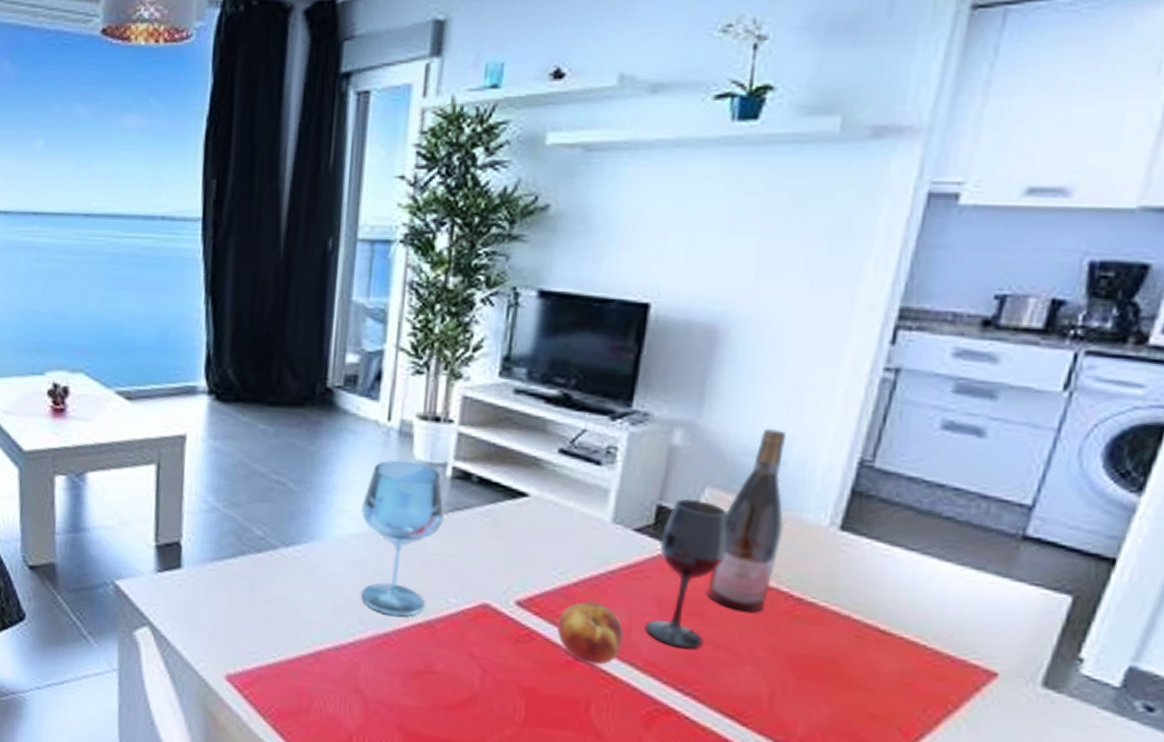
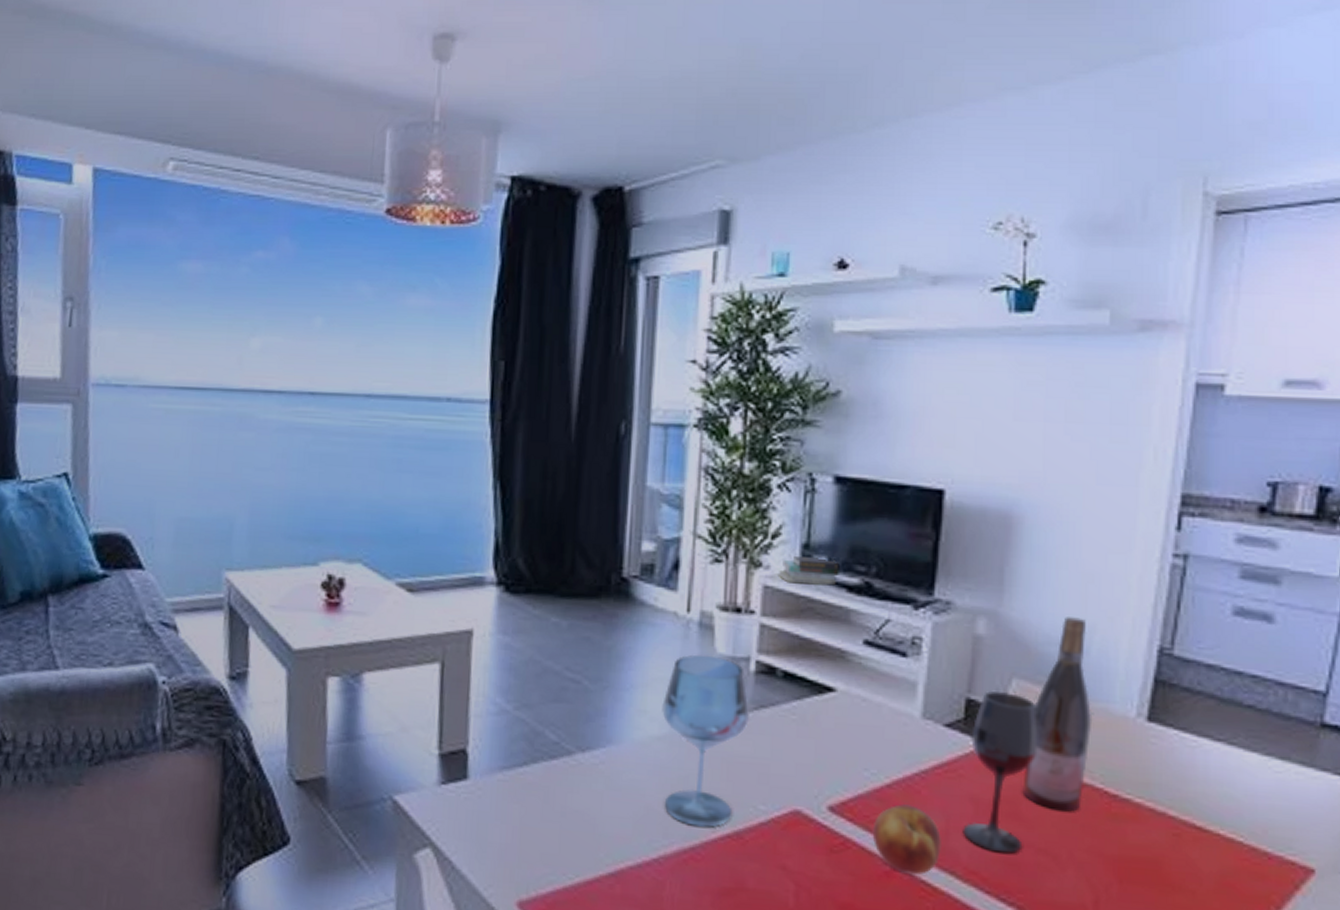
books: none [478,368,539,397] -> present [779,556,840,586]

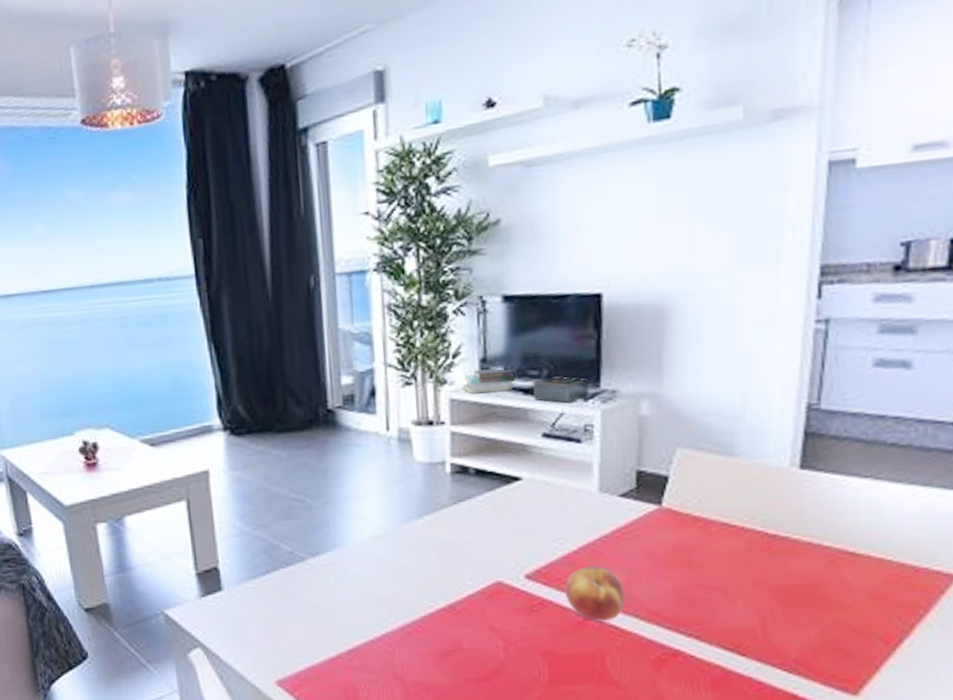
wine glass: present [662,655,750,828] -> none [375,464,451,605]
decorative box: none [859,576,920,608] -> present [533,377,588,403]
wine glass: present [962,691,1038,854] -> none [642,460,703,595]
wine bottle: present [1022,617,1093,812] -> none [691,388,751,554]

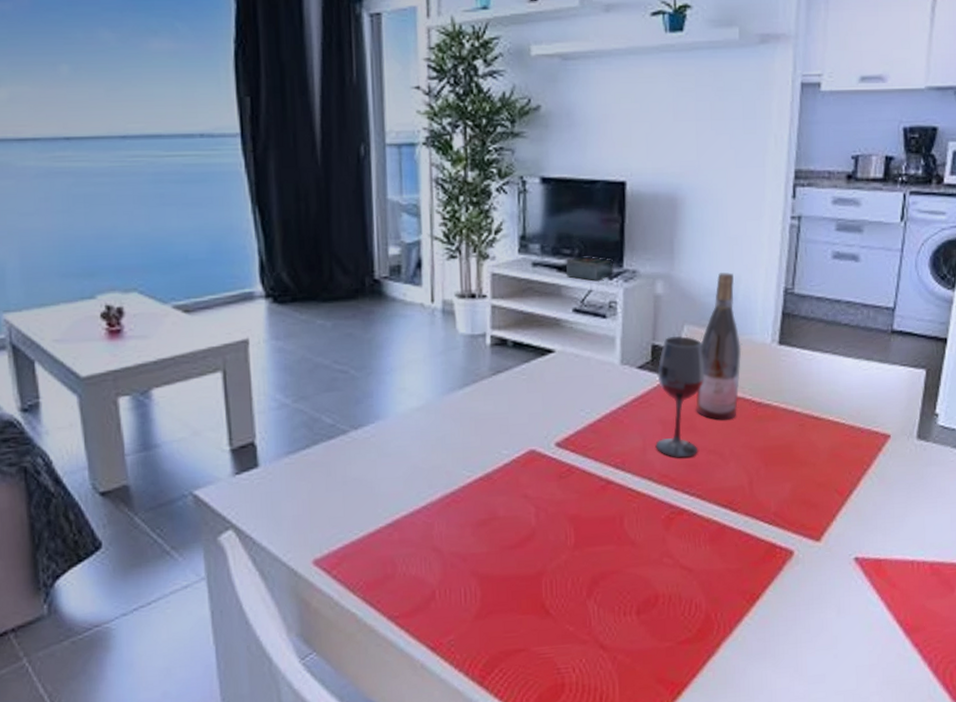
books: present [462,368,515,394] -> none [503,246,550,269]
fruit: present [564,565,625,621] -> none [590,432,641,485]
wine glass: none [642,460,703,595] -> present [655,335,705,458]
wine bottle: none [691,388,751,554] -> present [695,272,742,421]

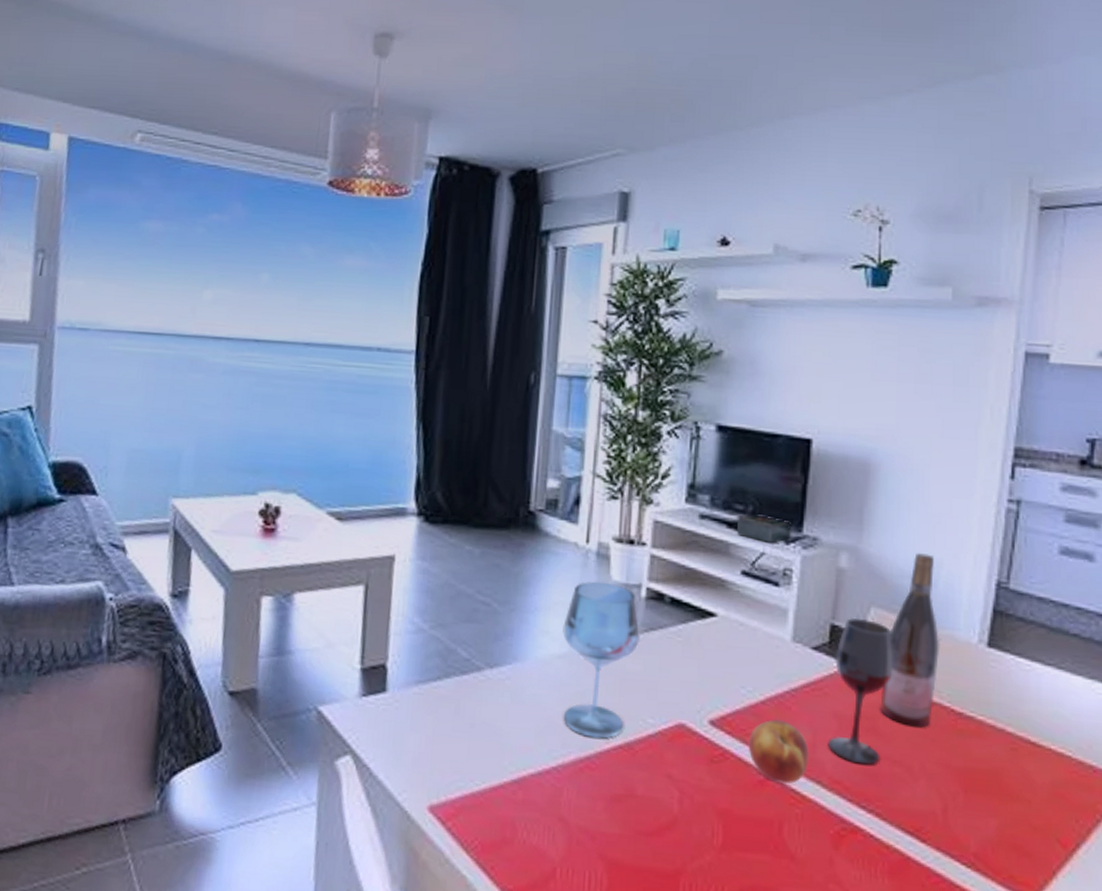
wine glass: none [418,335,490,475] -> present [562,581,641,739]
fruit: none [590,432,641,485] -> present [748,719,809,784]

